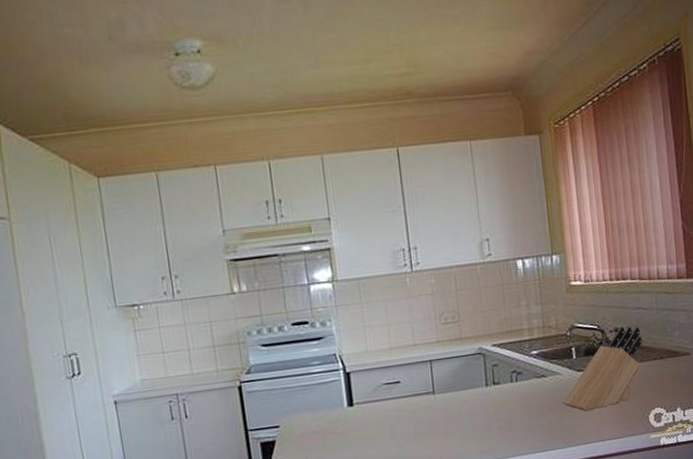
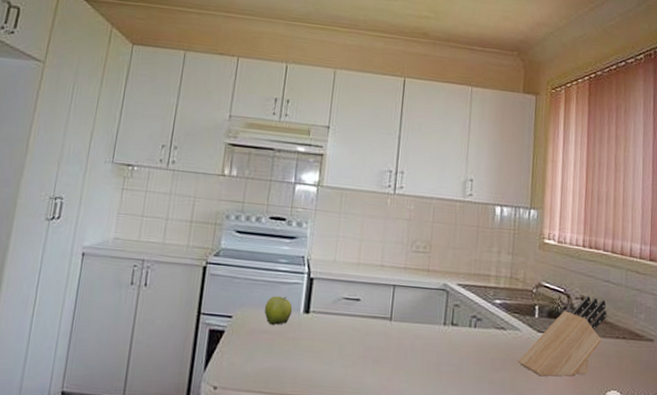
fruit: none [308,395,337,425] -> present [264,295,293,325]

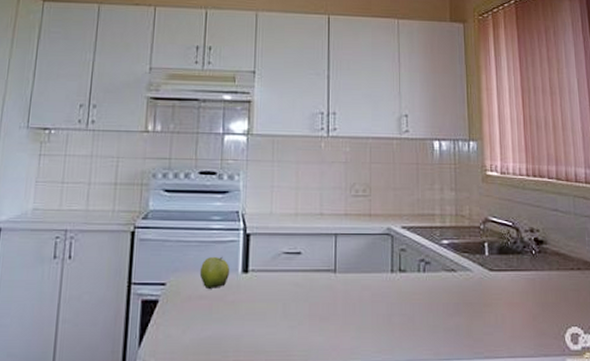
knife block: present [518,295,607,377] -> none [472,227,559,317]

